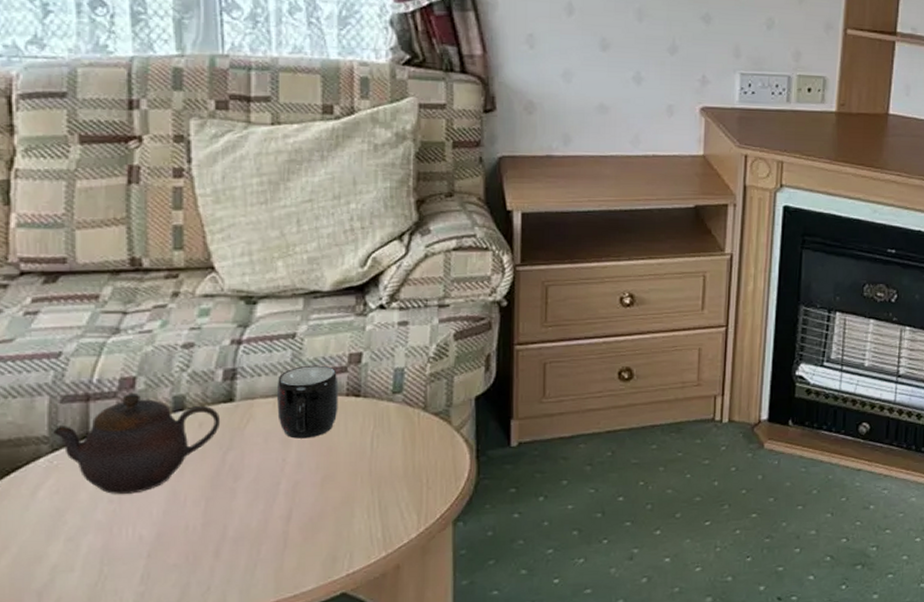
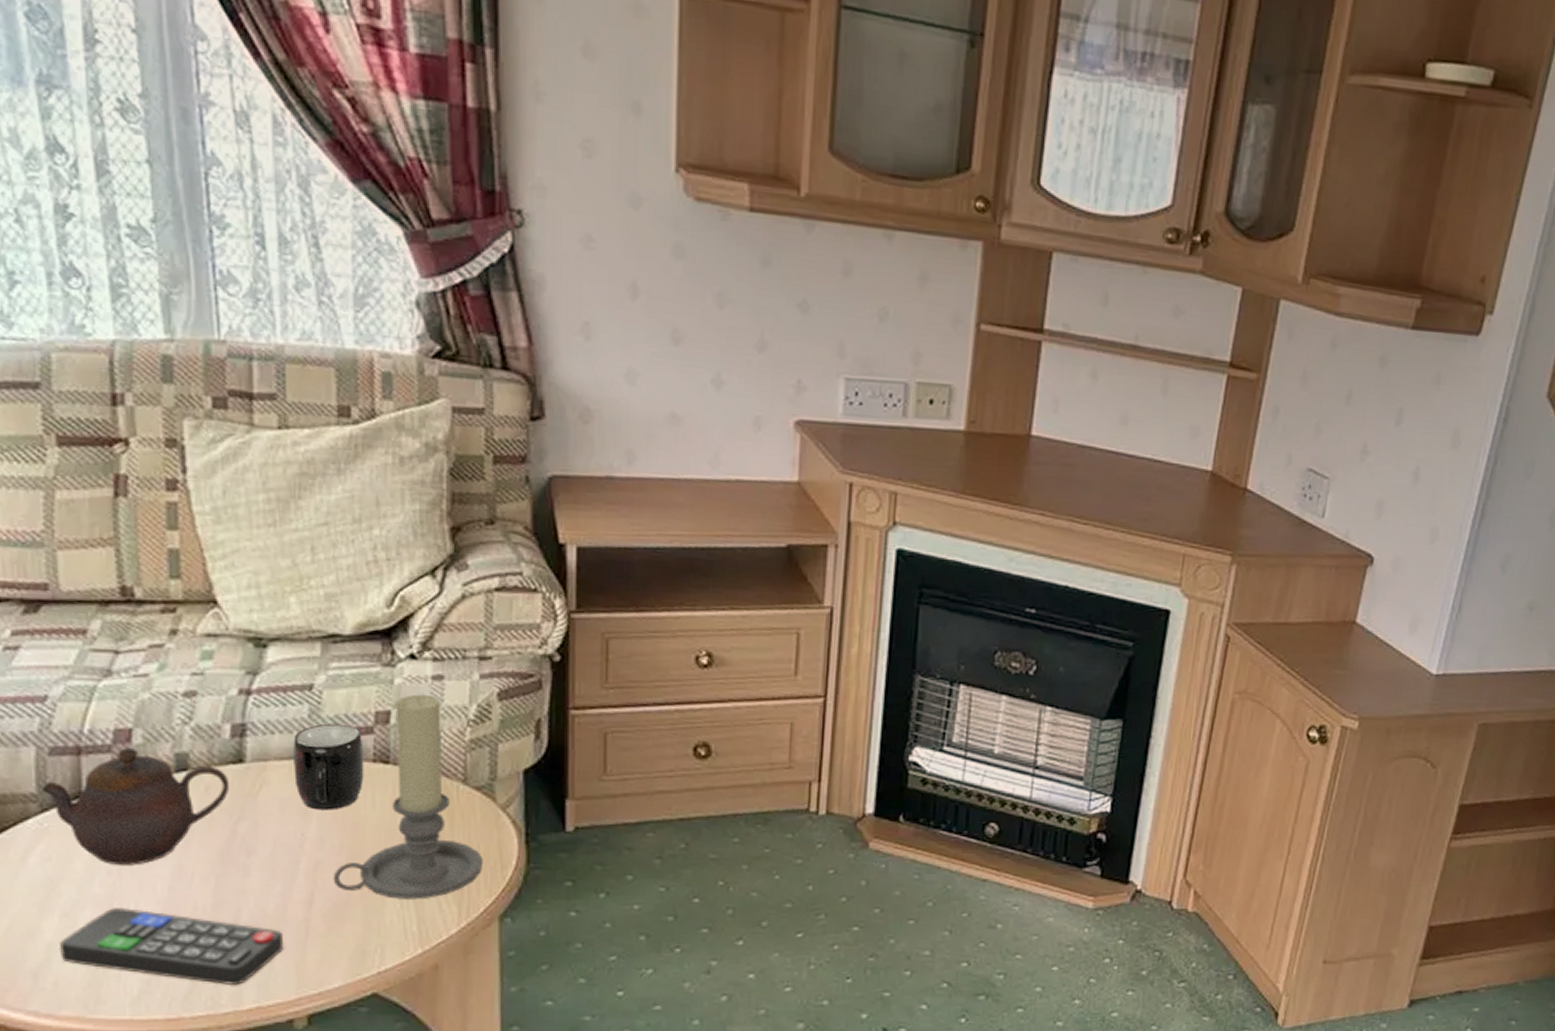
remote control: none [62,531,265,593] -> present [58,908,284,985]
candle holder: none [309,338,440,511] -> present [333,694,484,900]

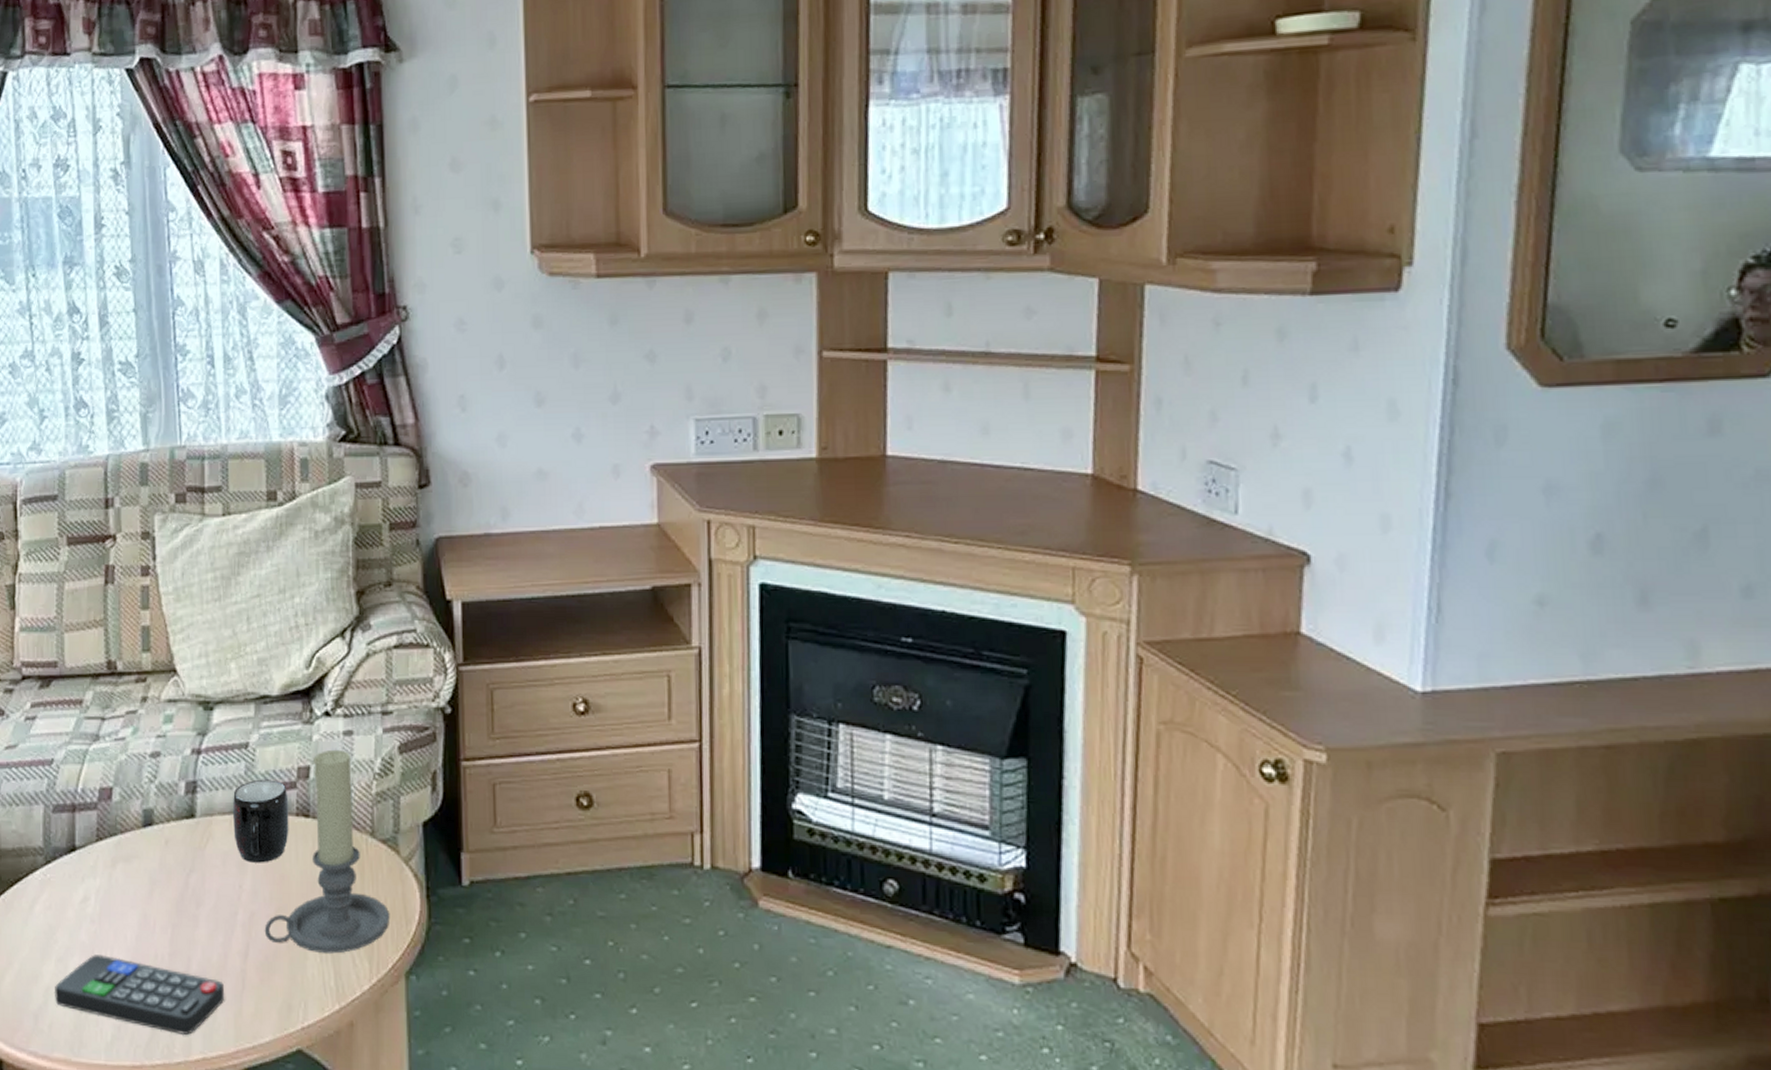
teapot: present [42,747,229,865] -> none [47,804,183,915]

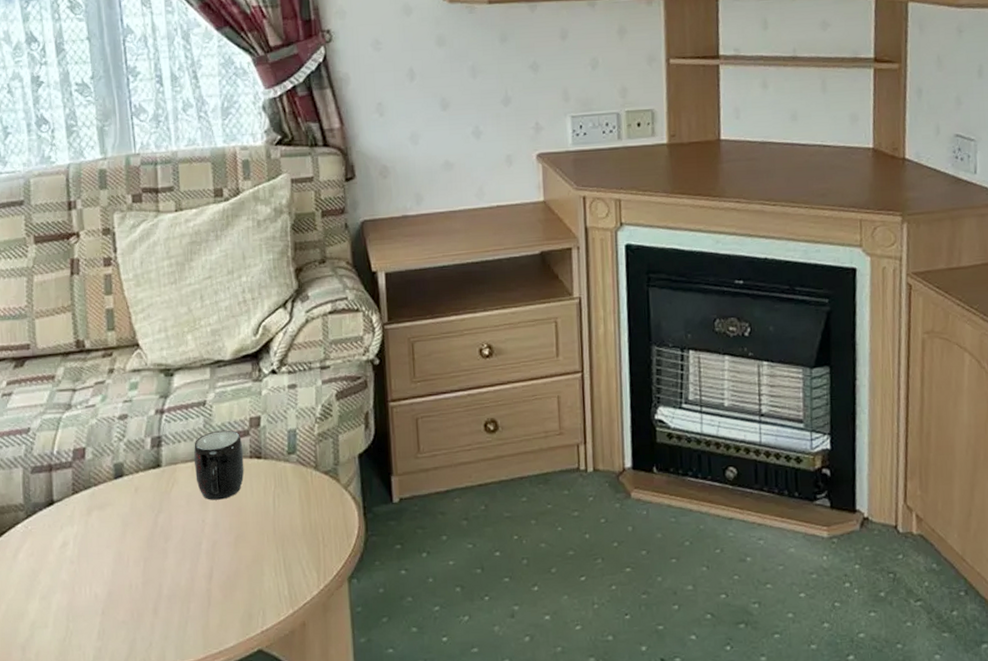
remote control: present [54,955,225,1035] -> none [39,590,194,649]
candle holder: present [264,749,390,954] -> none [225,400,334,569]

